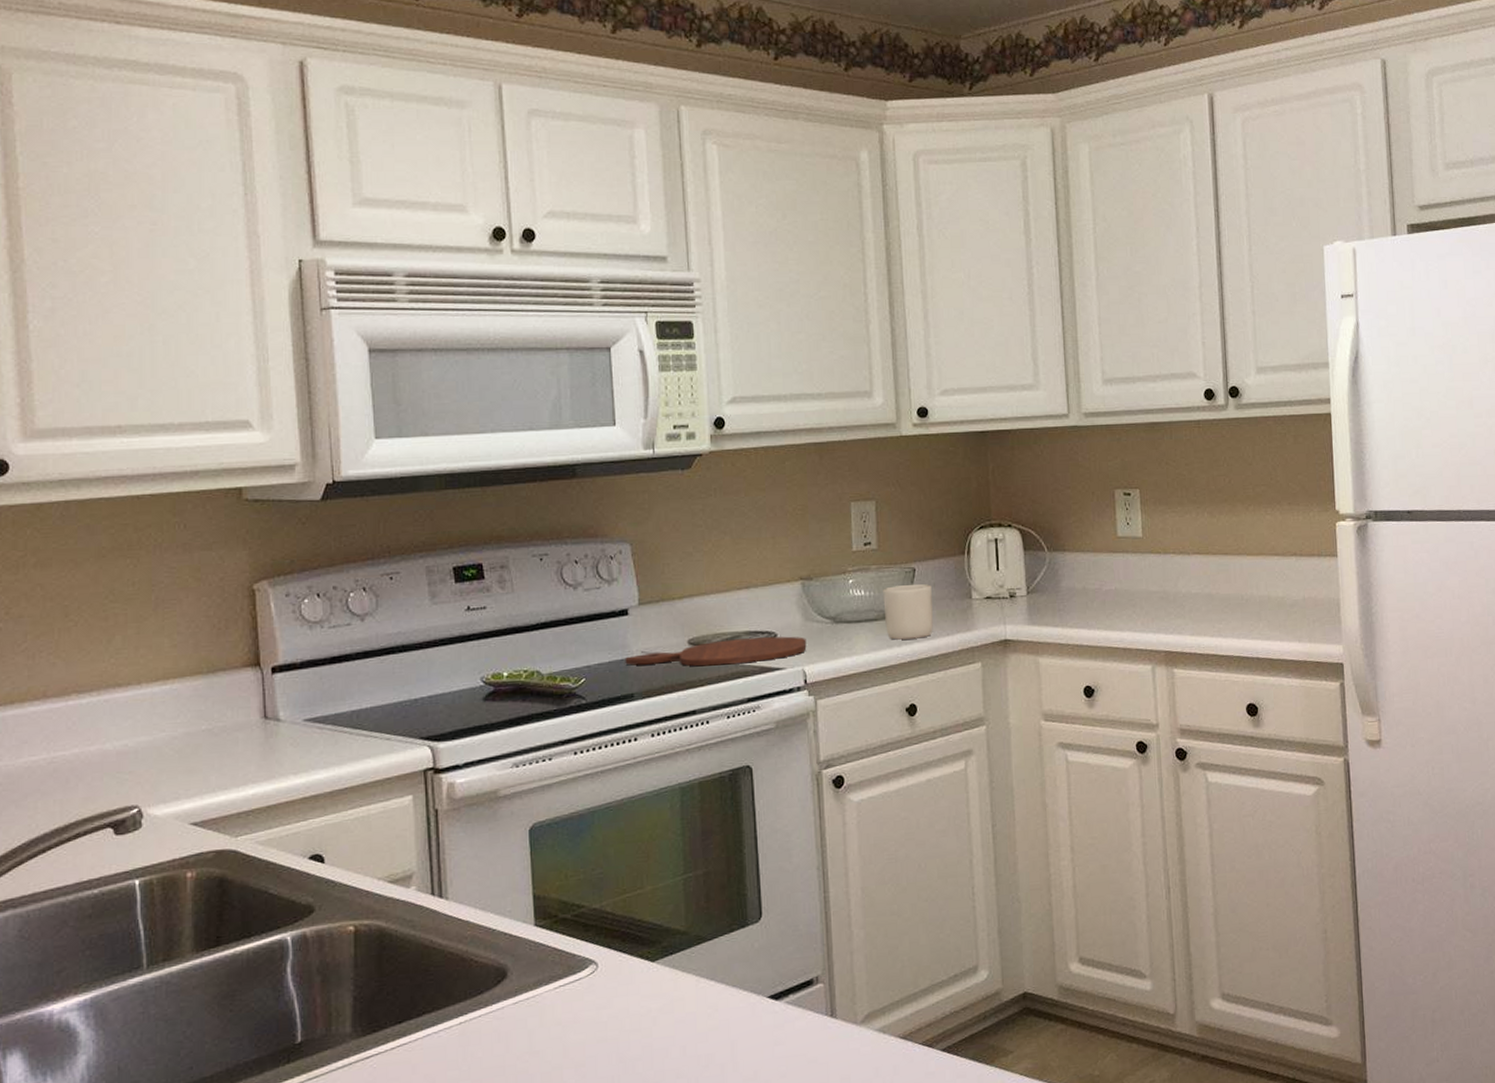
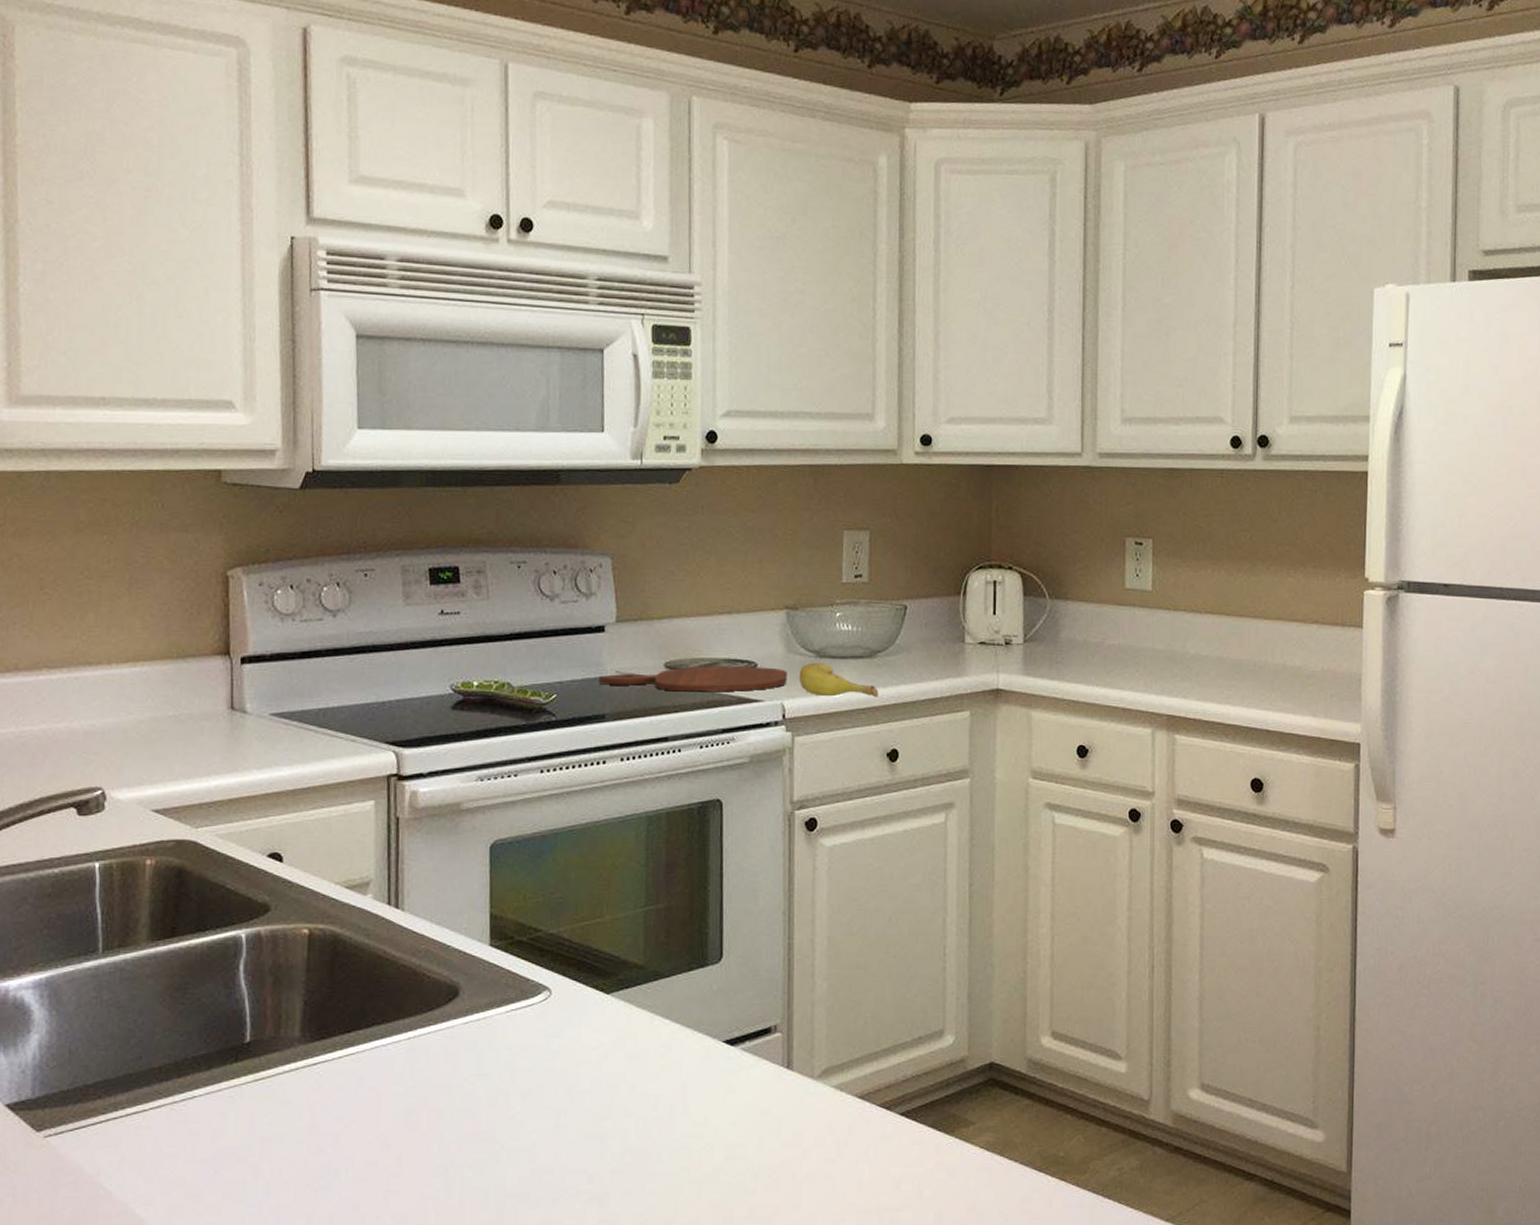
banana: none [817,628,895,660] -> present [798,662,879,698]
mug: present [883,584,933,640] -> none [871,622,923,681]

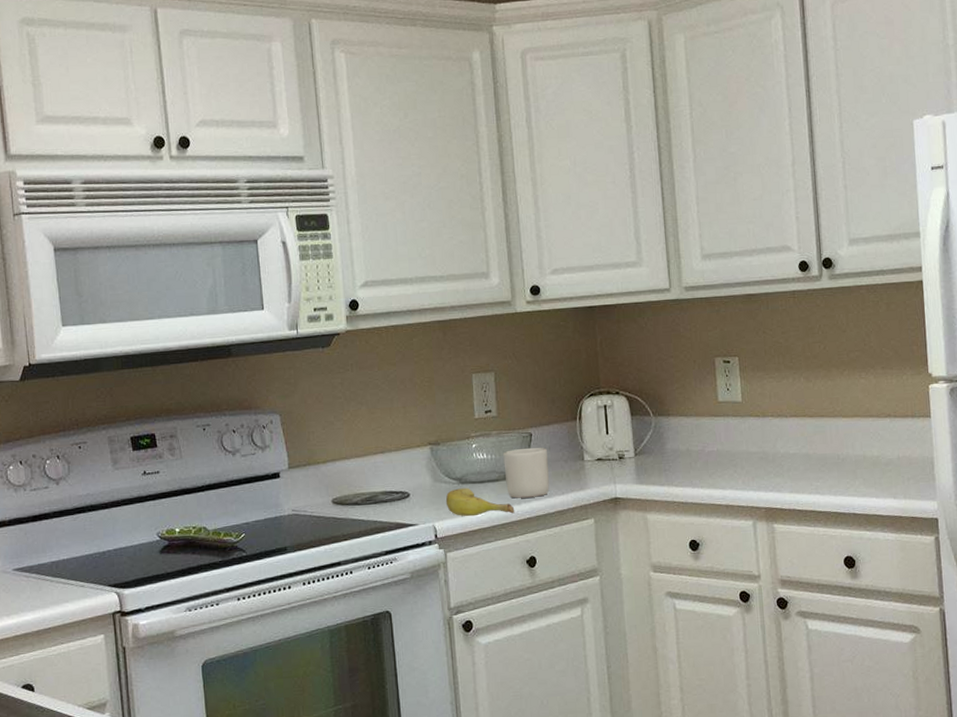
cutting board: present [598,666,788,692] -> none [278,495,436,523]
mug: none [871,622,923,681] -> present [503,447,549,499]

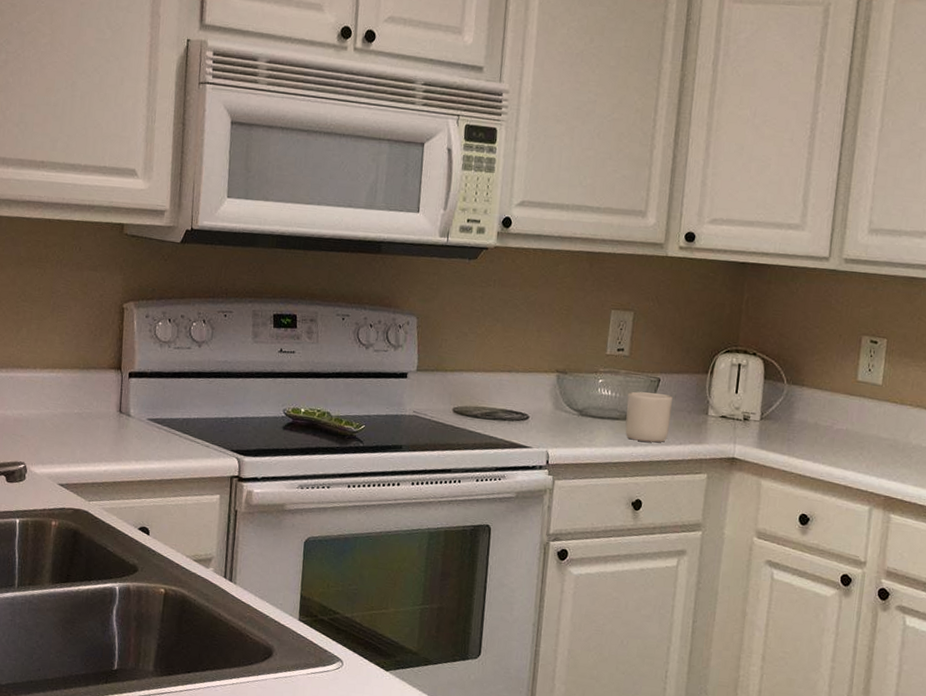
banana: present [445,488,515,517] -> none [562,419,630,455]

